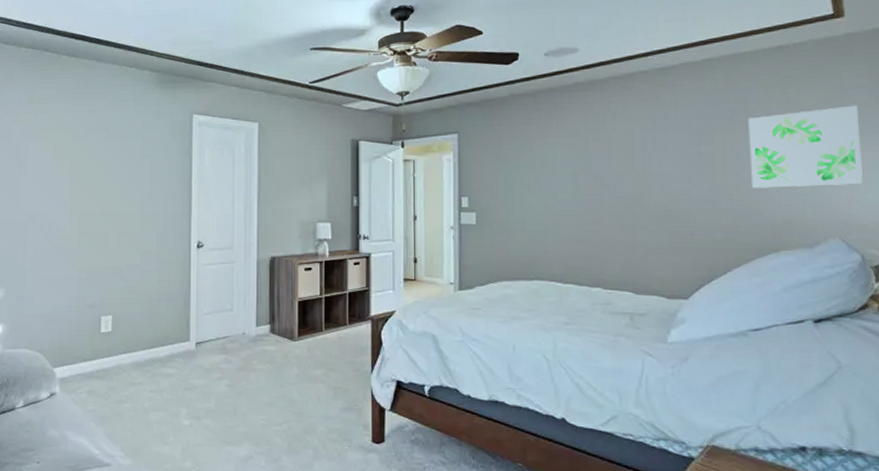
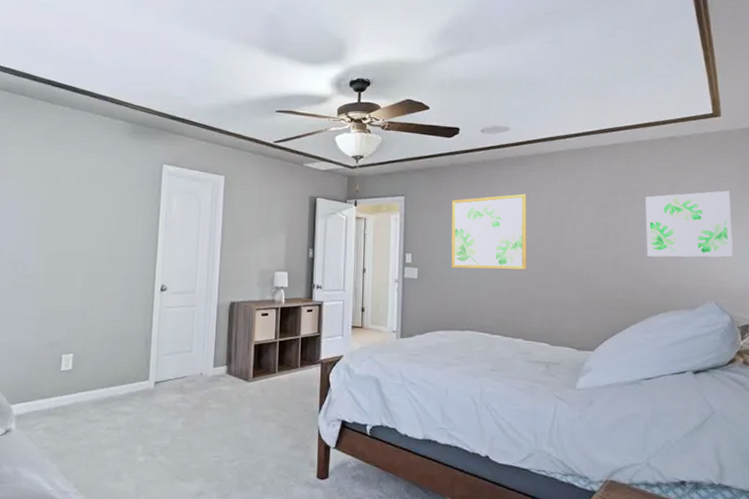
wall art: none [512,123,605,212] -> present [451,193,528,270]

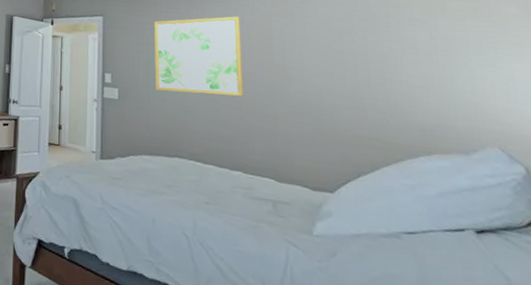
wall art: present [645,190,733,258] -> none [390,17,520,96]

